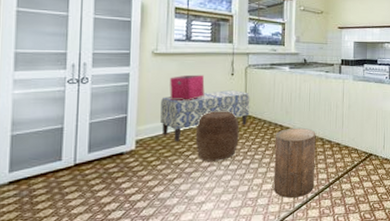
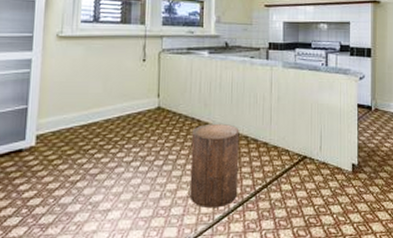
bench: present [160,89,250,141] -> none [64,77,164,137]
storage bin: present [170,74,205,100] -> none [74,60,113,90]
stool: present [196,110,239,161] -> none [102,101,151,161]

